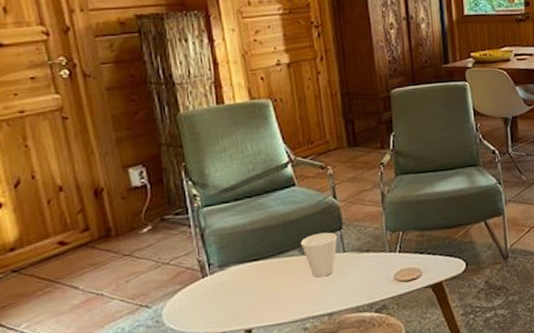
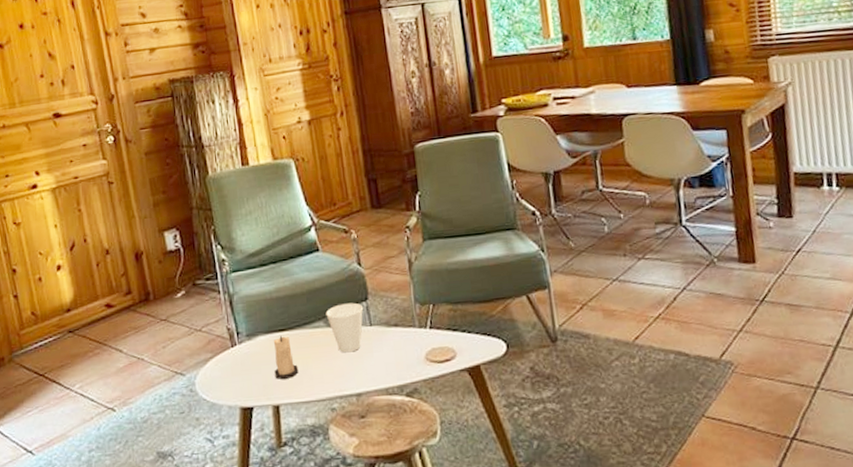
candle: none [246,265,272,306] -> present [273,336,299,380]

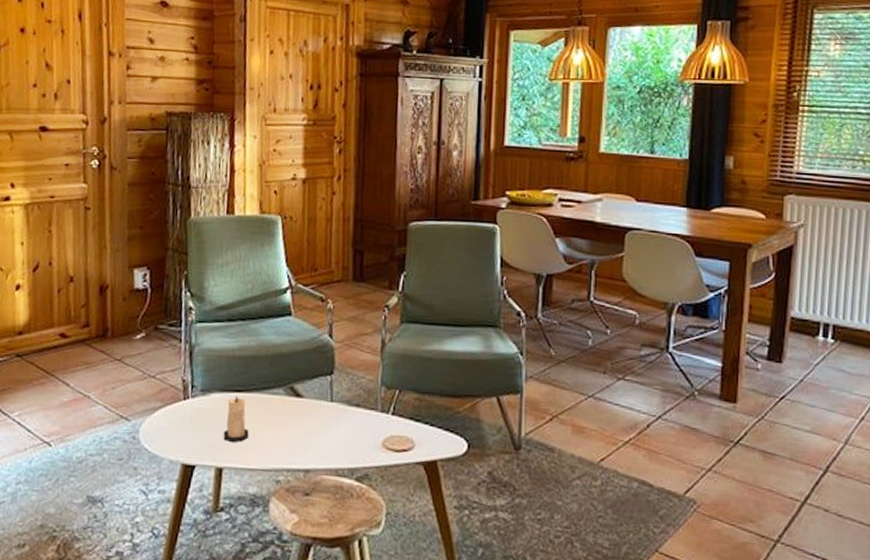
cup: present [325,302,364,353] -> none [287,374,328,426]

